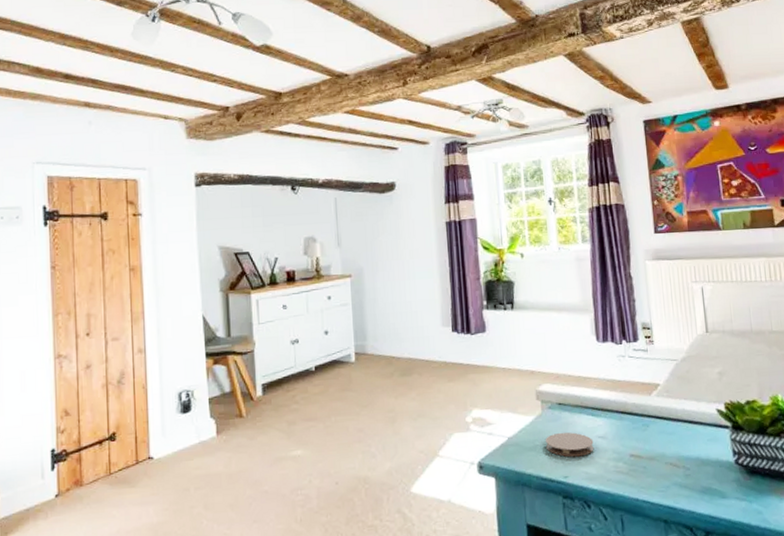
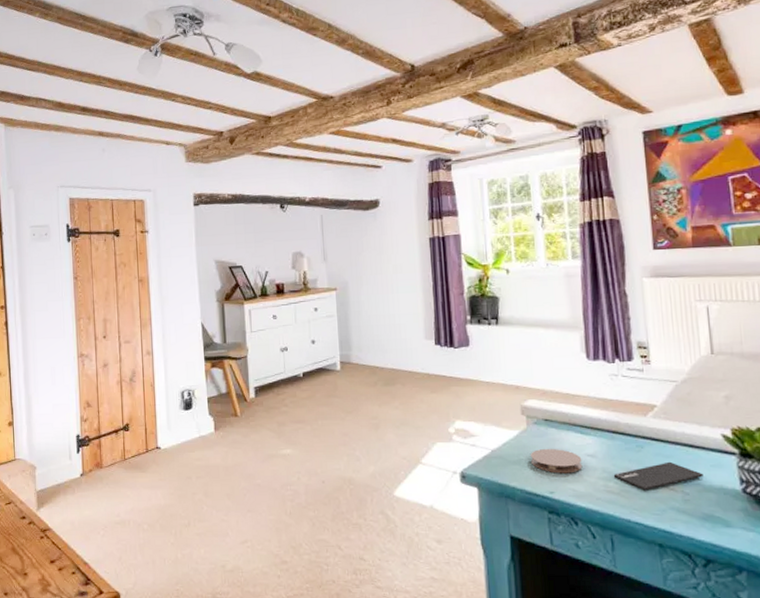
smartphone: none [622,438,702,469] -> present [613,461,704,491]

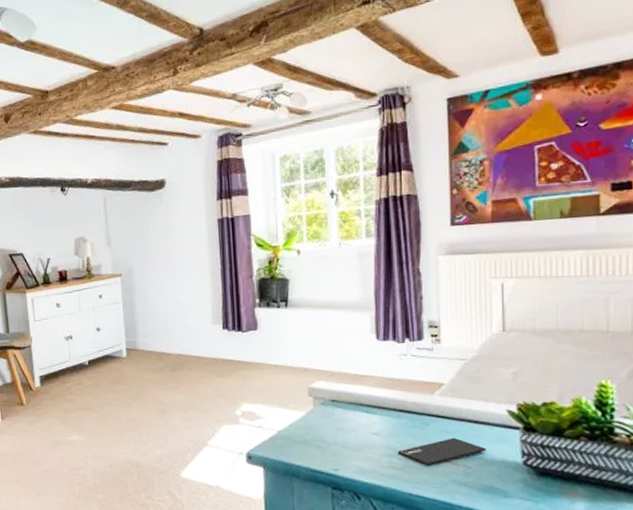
coaster: present [531,448,583,474] -> none [317,427,368,452]

